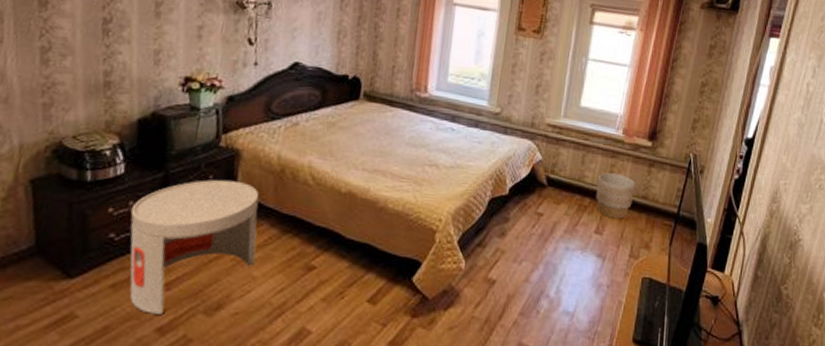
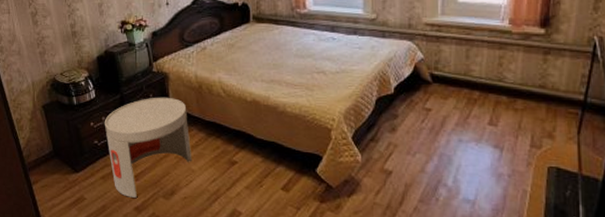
planter: present [596,173,635,219] -> none [485,65,529,110]

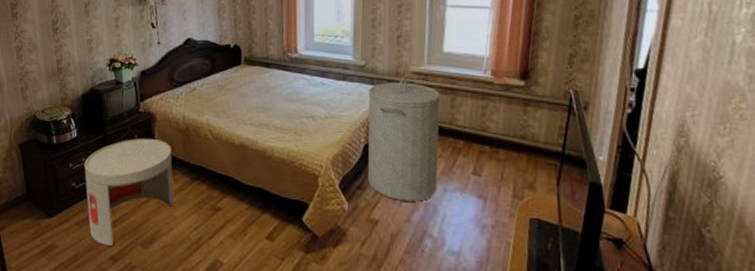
laundry hamper: none [380,27,456,152] -> present [367,75,441,202]

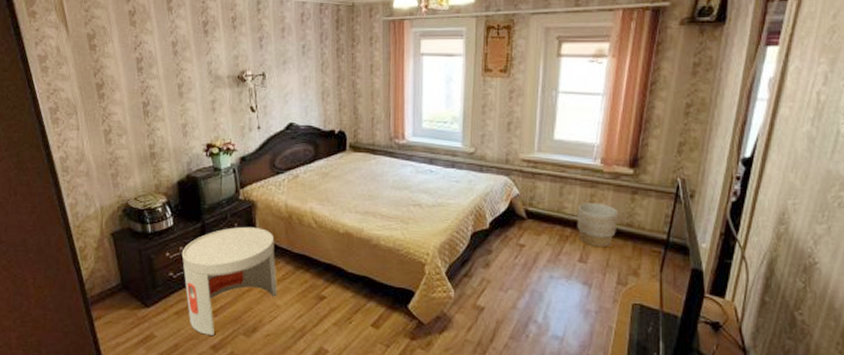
laundry hamper: present [367,75,441,202] -> none [474,163,550,289]
planter: none [469,115,511,160] -> present [577,203,618,248]

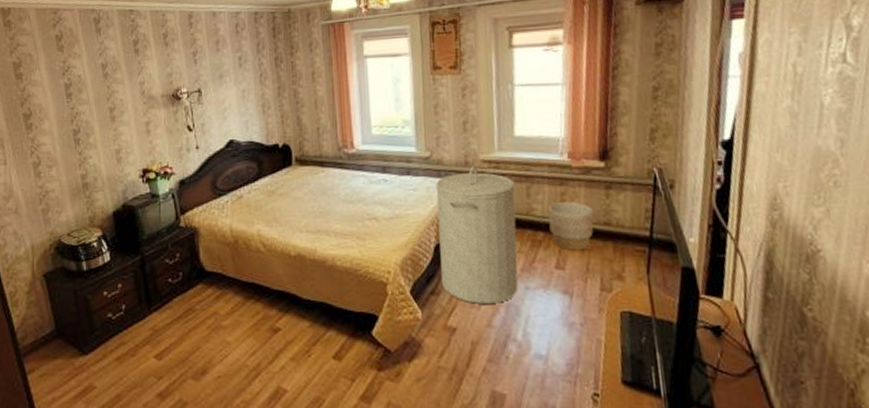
side table: present [181,226,278,335] -> none [120,255,228,382]
laundry hamper: none [474,163,550,289] -> present [435,165,518,304]

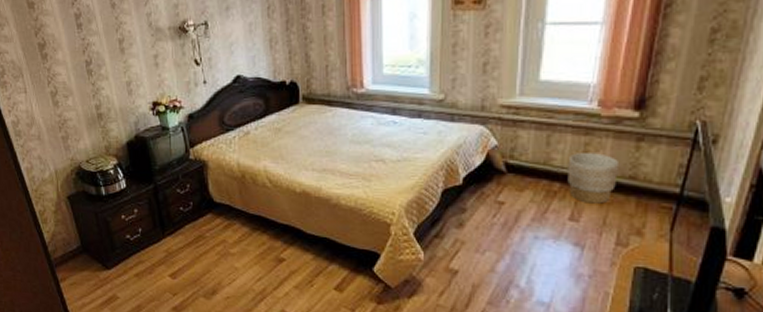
laundry hamper: present [435,165,518,304] -> none [446,110,535,250]

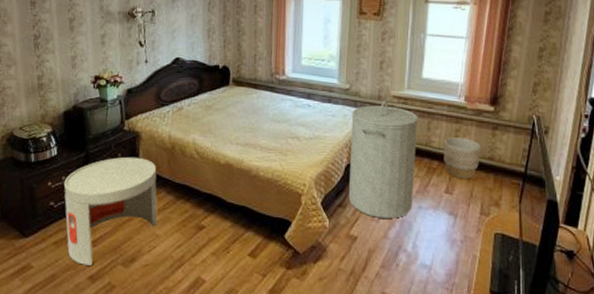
side table: none [136,187,235,297] -> present [63,156,158,266]
laundry hamper: none [446,110,535,250] -> present [348,99,419,219]

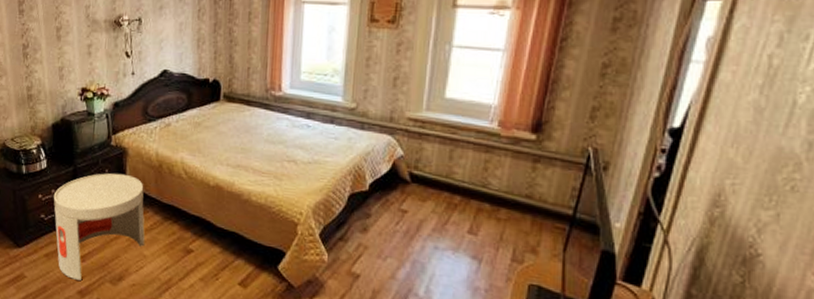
laundry hamper: present [348,99,419,219] -> none [350,121,439,258]
planter: present [443,137,480,180] -> none [468,169,516,220]

